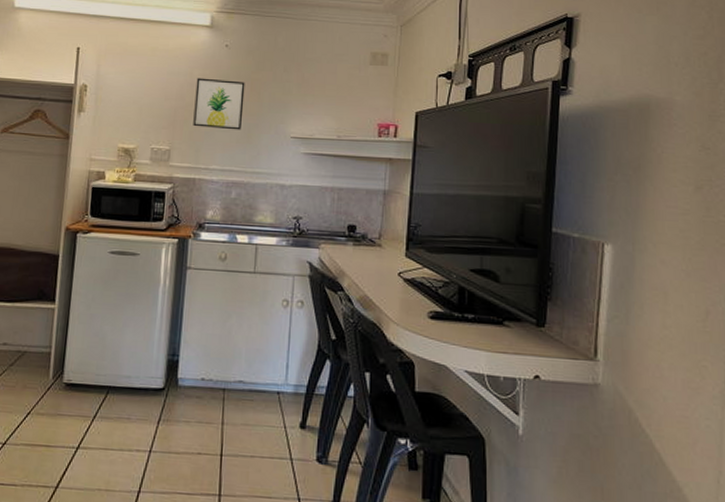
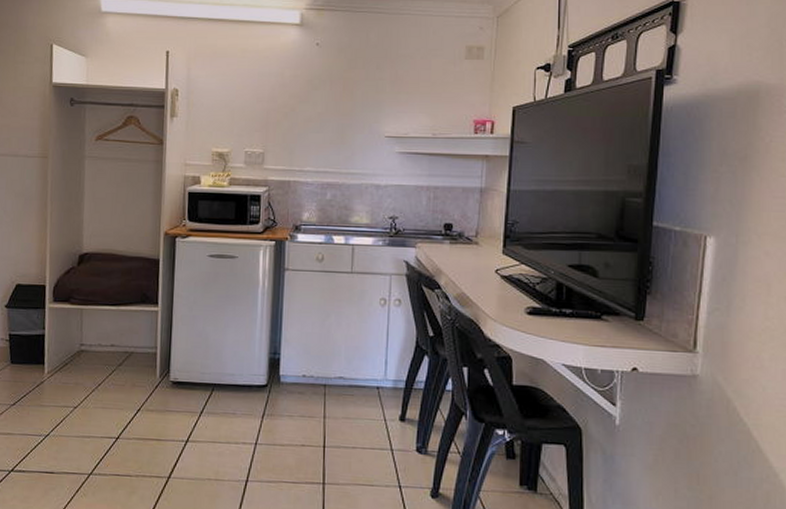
wall art: present [193,77,245,130] -> none [286,78,338,131]

